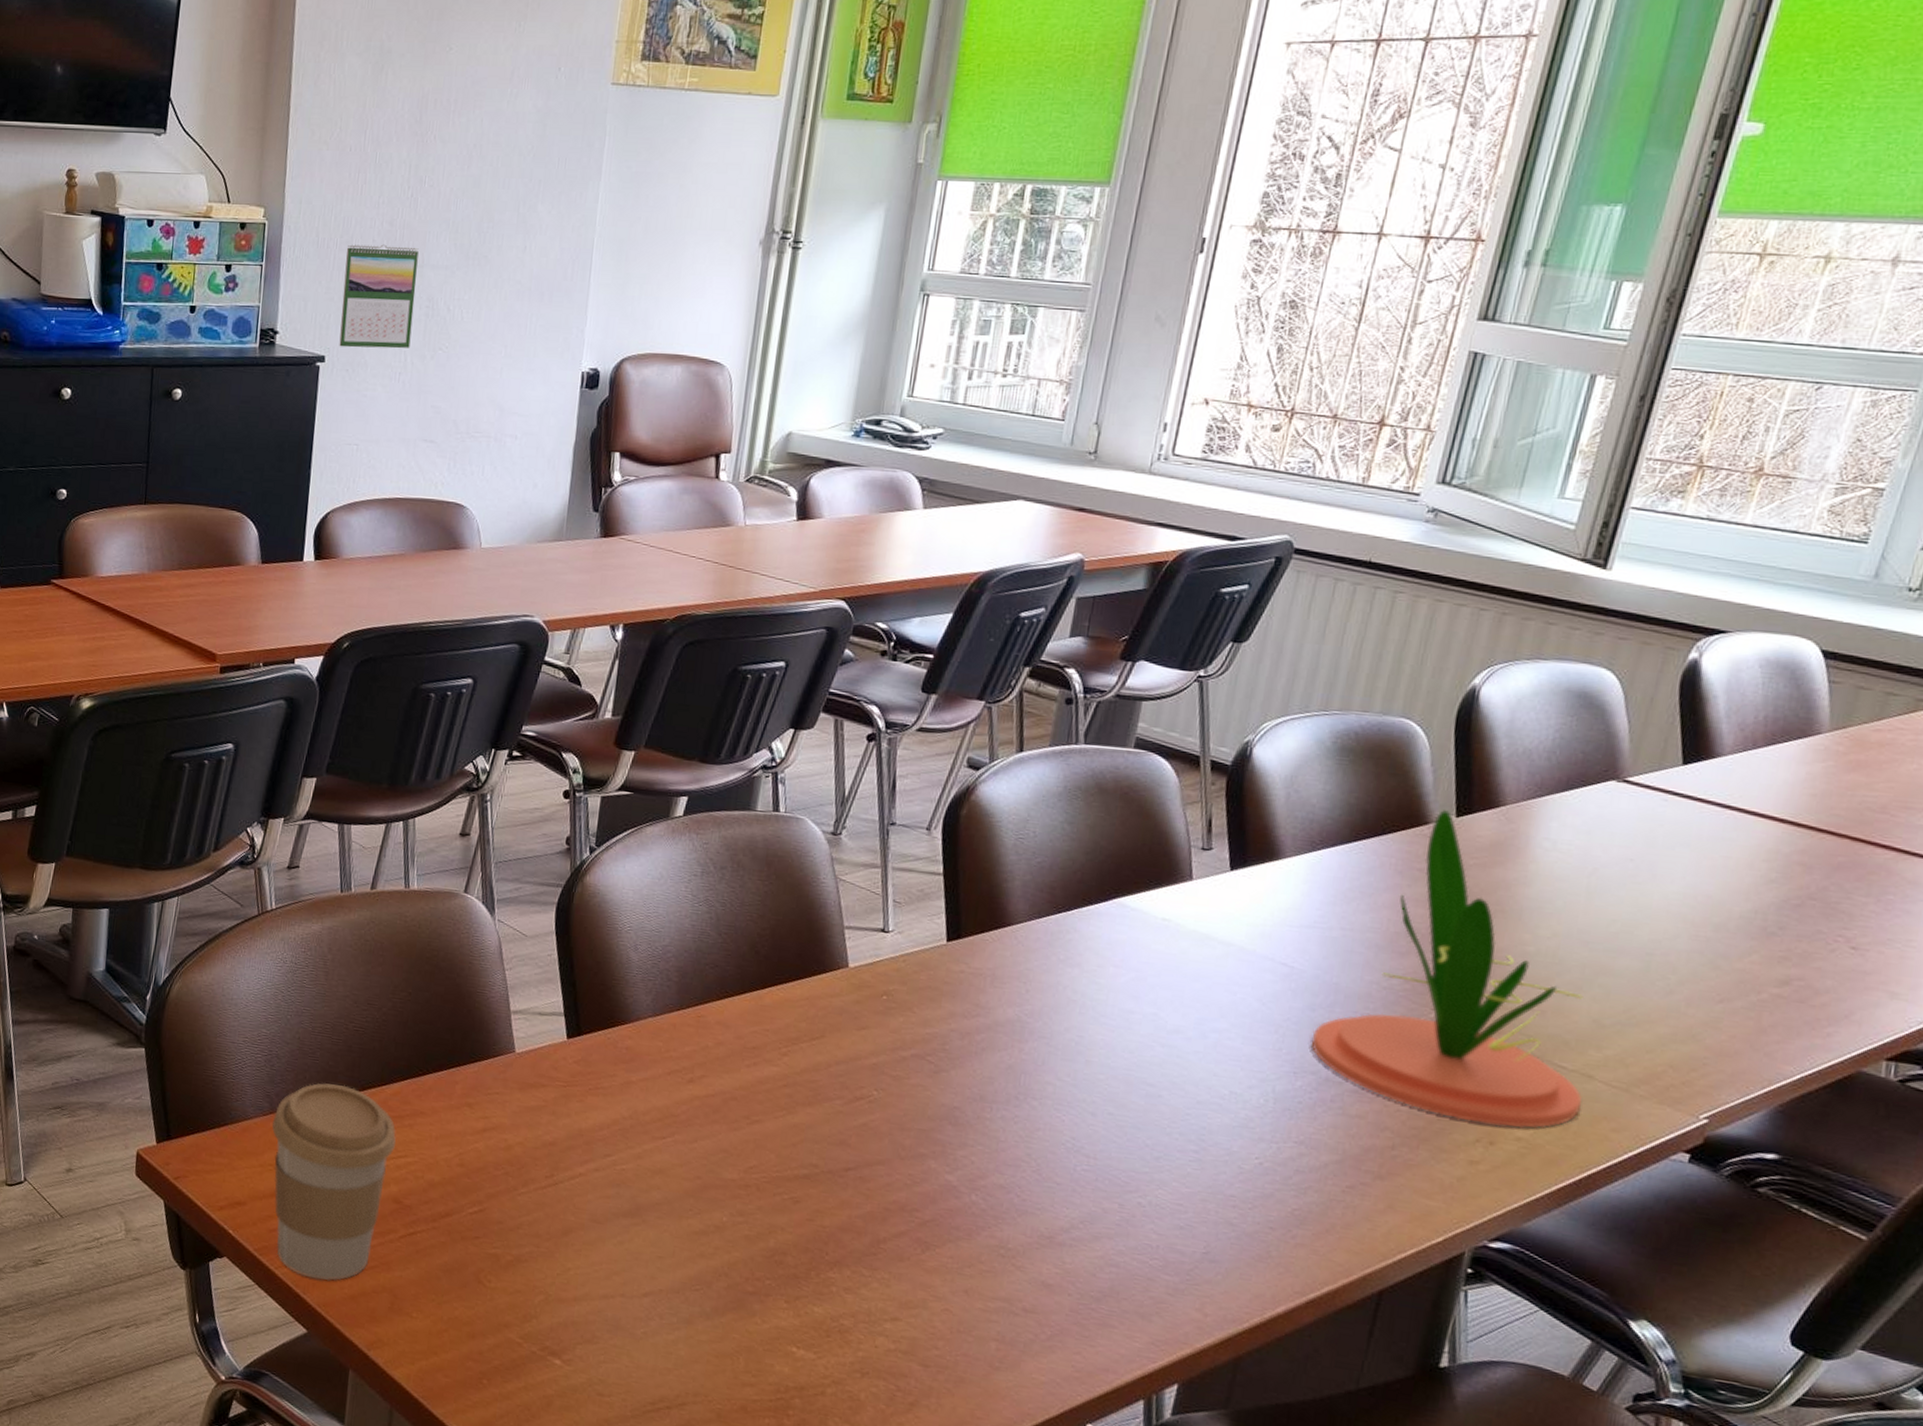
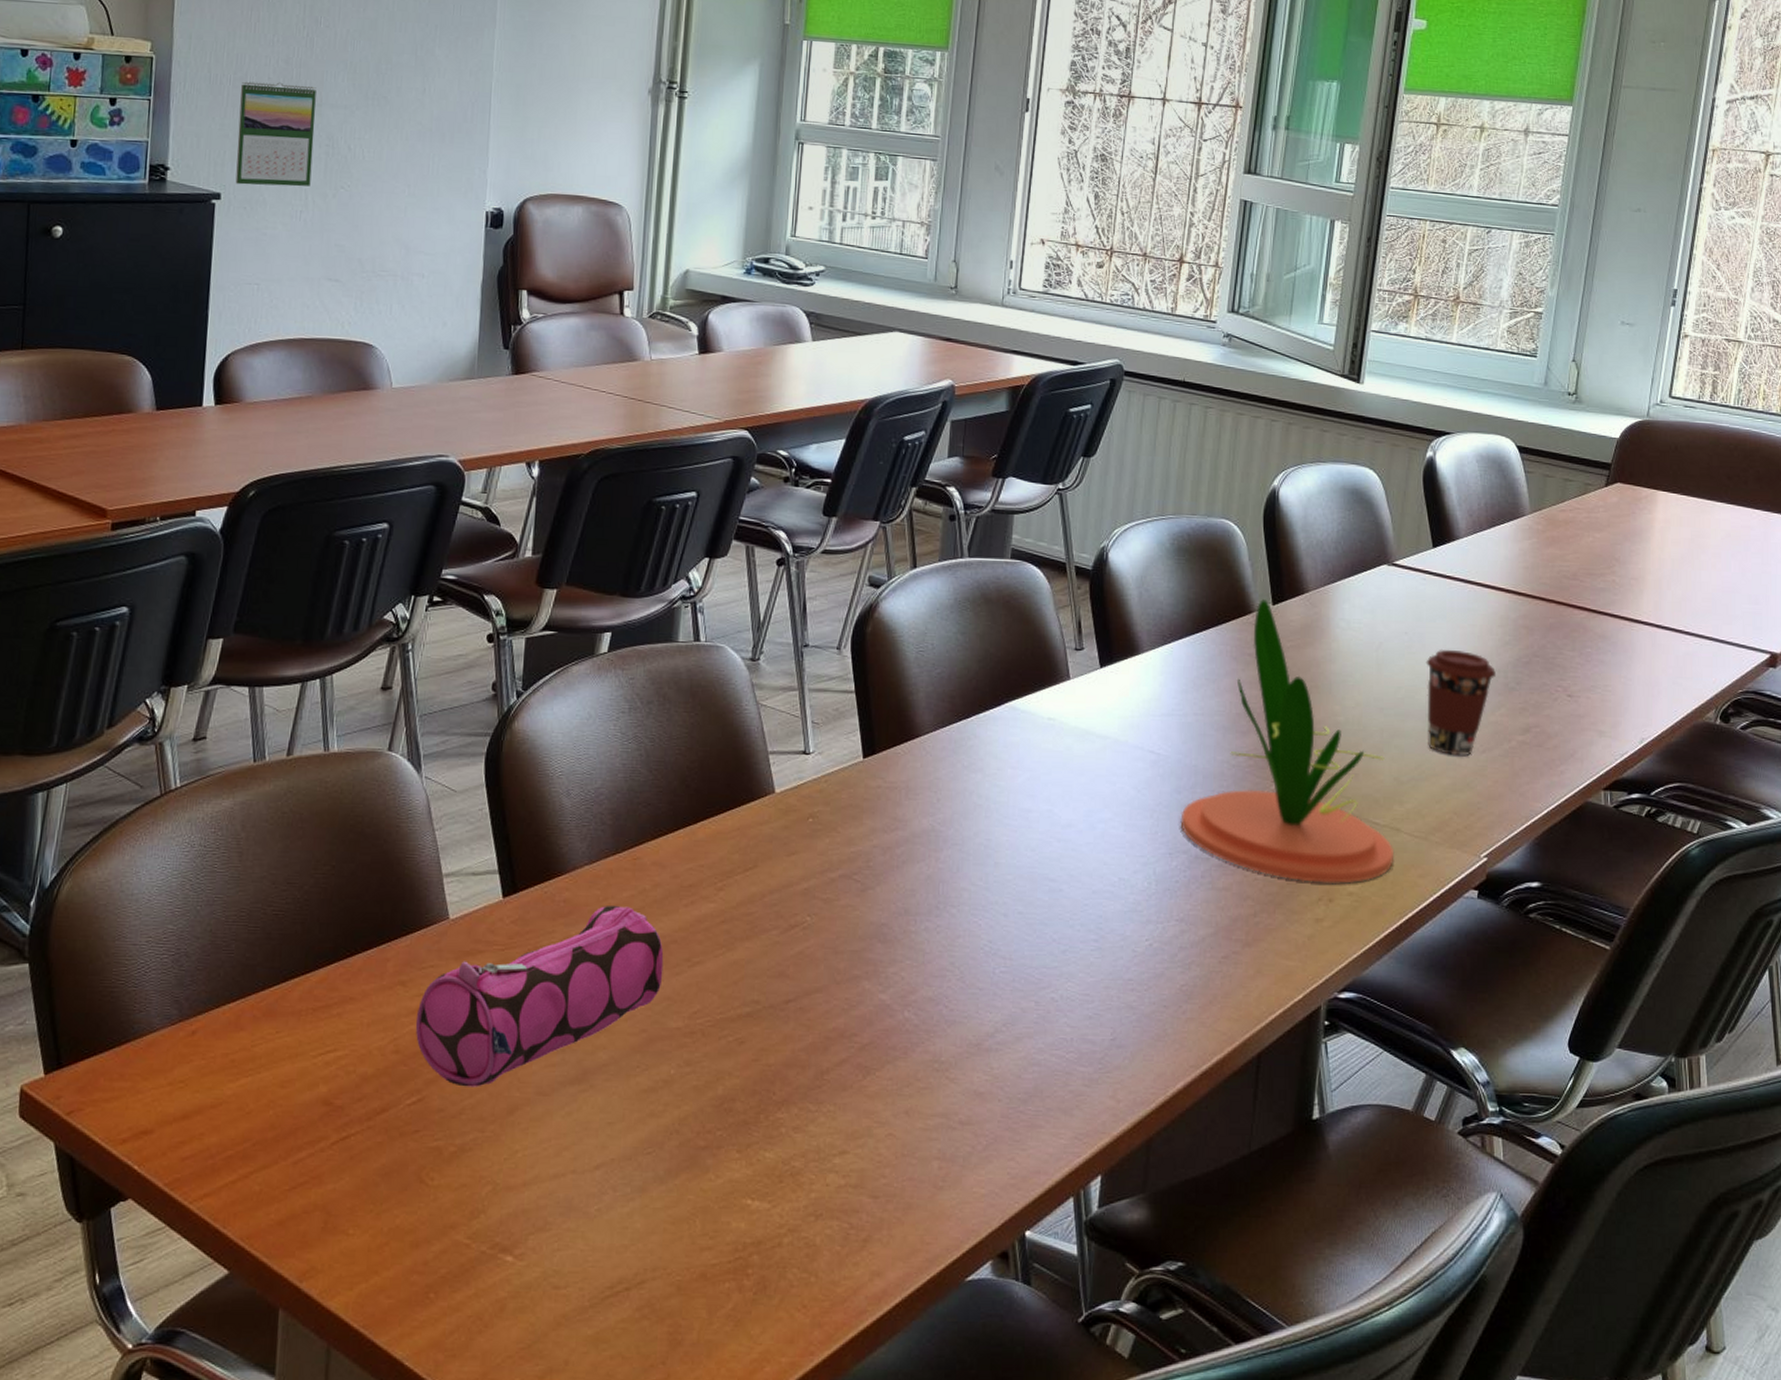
coffee cup: present [271,1083,396,1280] -> none [181,978,324,1208]
pencil case: none [479,1057,723,1207] -> present [415,905,664,1087]
coffee cup: none [1644,881,1751,1004] -> present [1426,649,1496,755]

